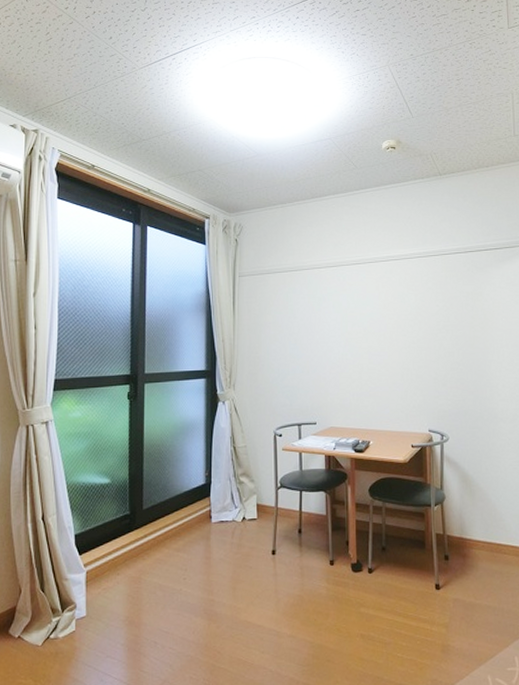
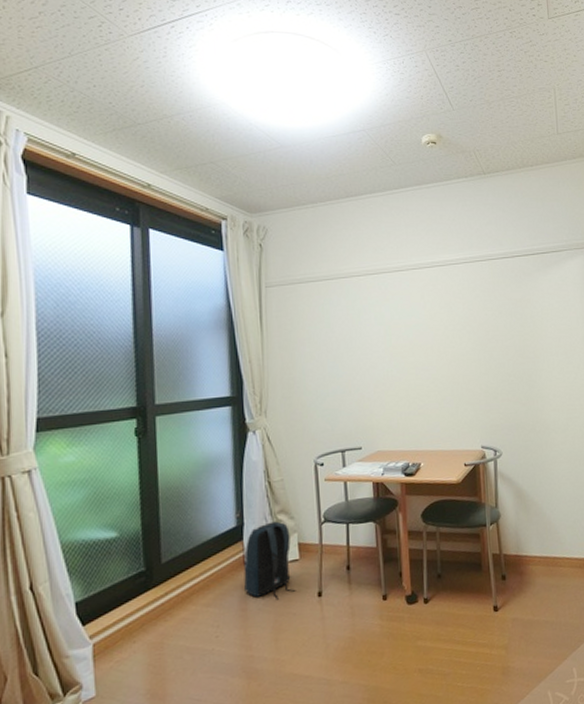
backpack: none [209,482,253,553] -> present [243,521,296,600]

